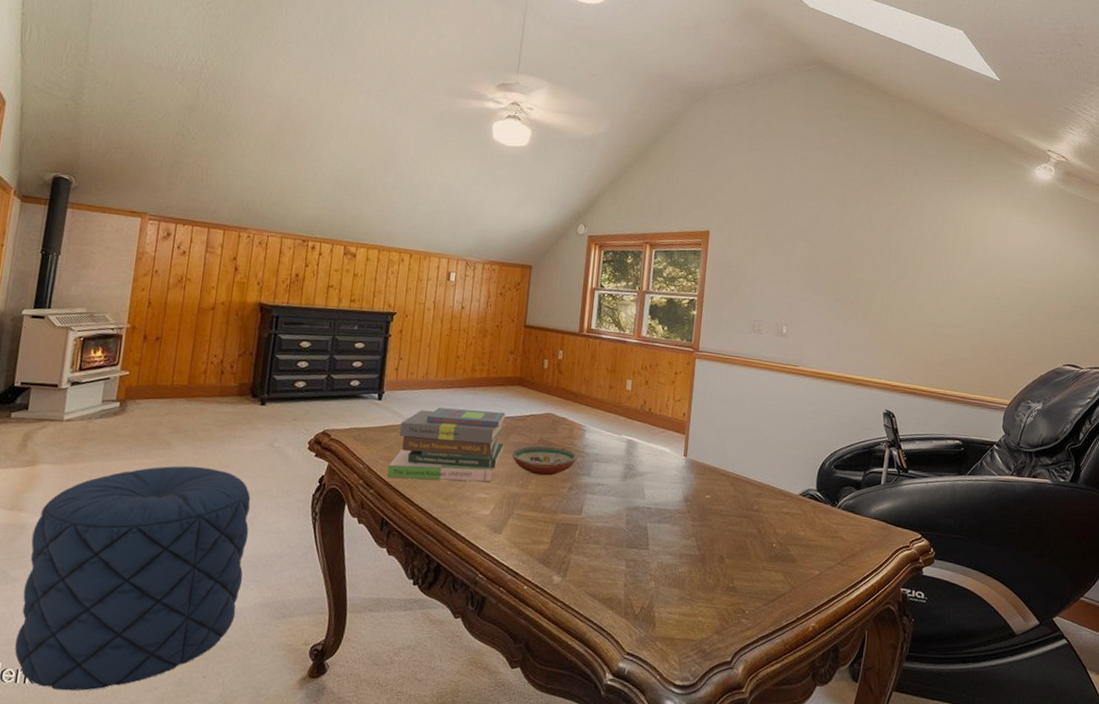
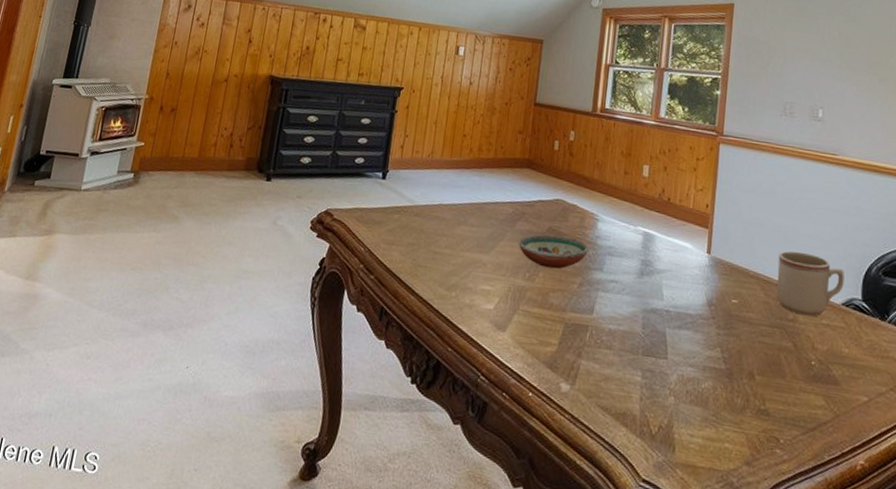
pouf: present [15,466,251,691] -> none [18,241,252,475]
books: present [387,407,506,482] -> none [388,189,513,272]
mug: none [744,451,802,506] -> present [776,251,845,317]

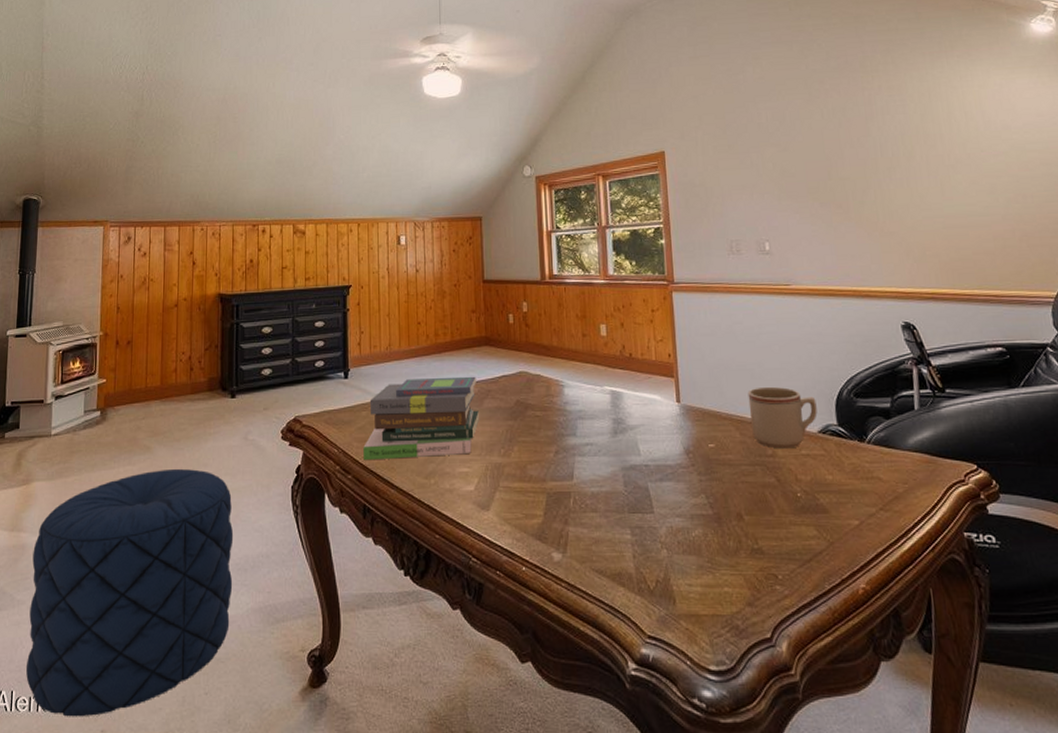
pouf: none [18,241,252,475] -> present [26,468,234,717]
books: none [388,189,513,272] -> present [363,376,480,461]
decorative bowl: present [518,234,589,269] -> none [488,407,559,441]

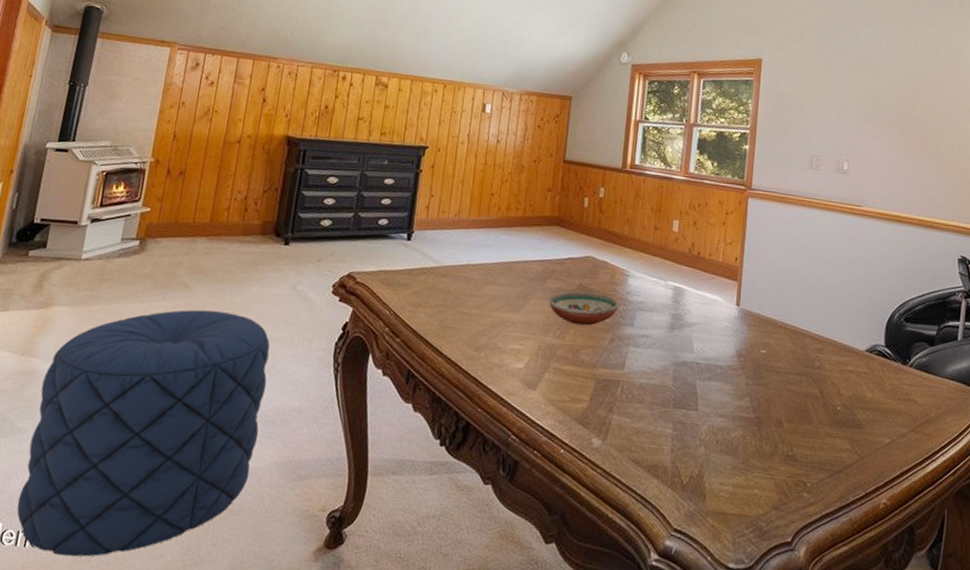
books: present [363,376,480,461] -> none [415,249,542,332]
decorative bowl: none [488,407,559,441] -> present [548,291,619,326]
mug: present [747,386,817,449] -> none [803,300,868,364]

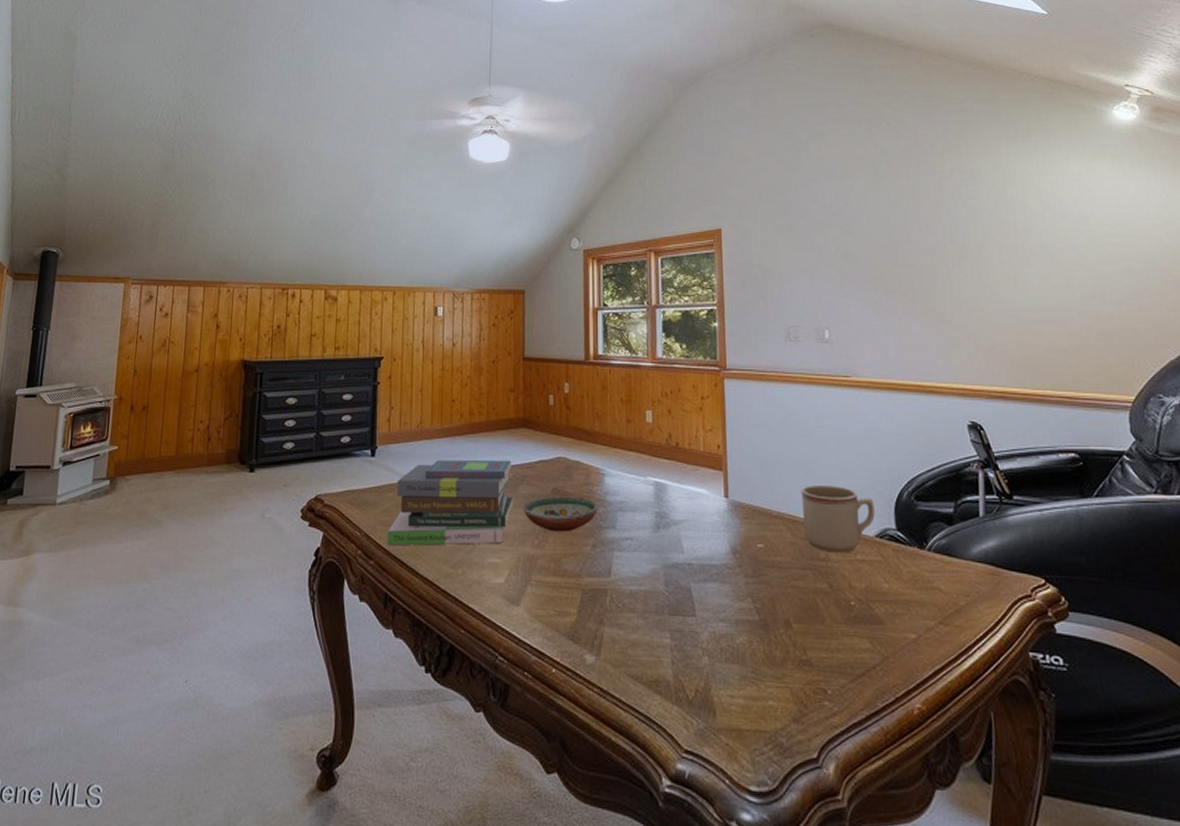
pouf: present [17,309,270,557] -> none [14,545,245,812]
books: none [415,249,542,332] -> present [387,459,514,546]
mug: none [803,300,868,364] -> present [801,484,875,553]

